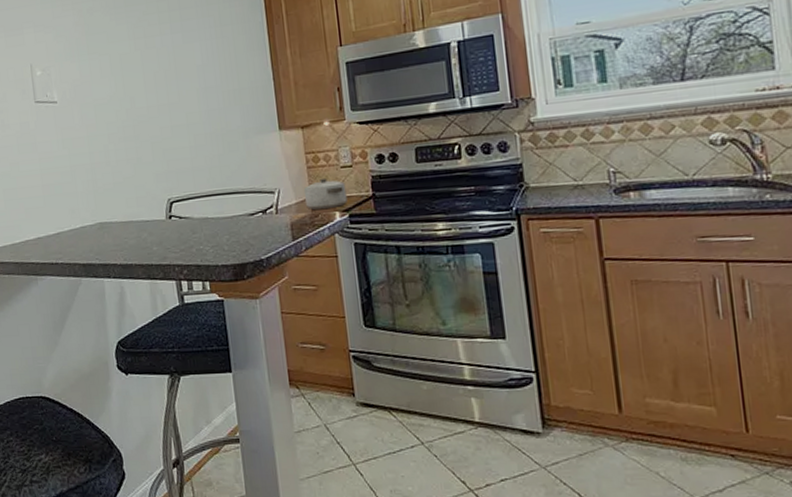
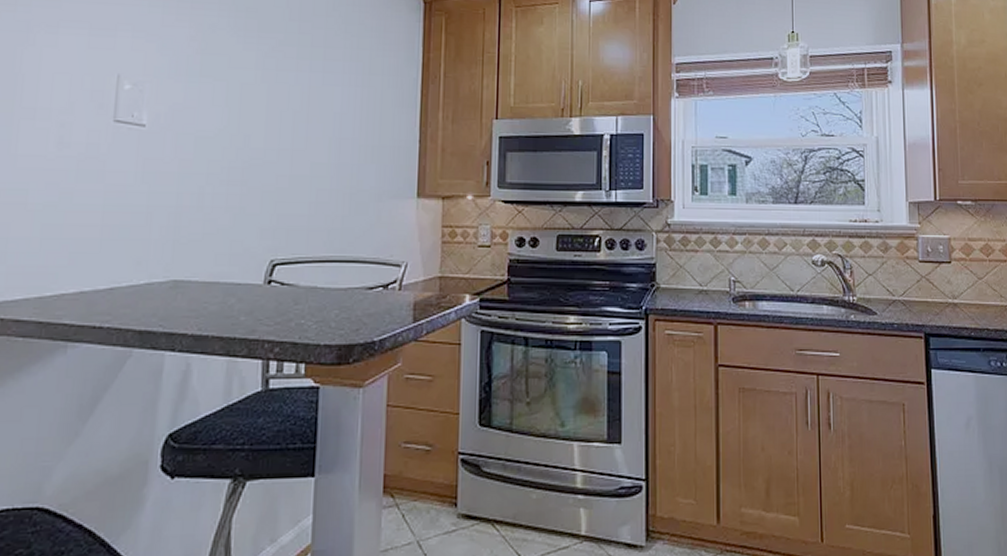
cooking pot: present [303,177,347,210] -> none [433,255,481,289]

